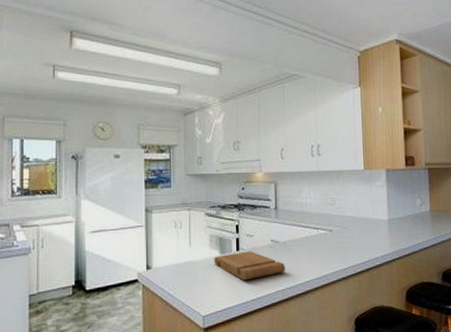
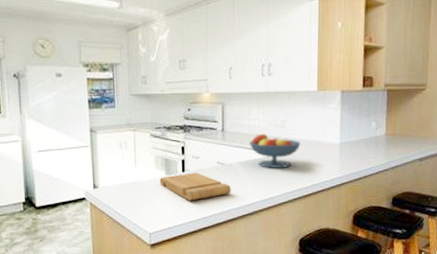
fruit bowl: none [302,210,351,246] -> present [250,133,301,168]

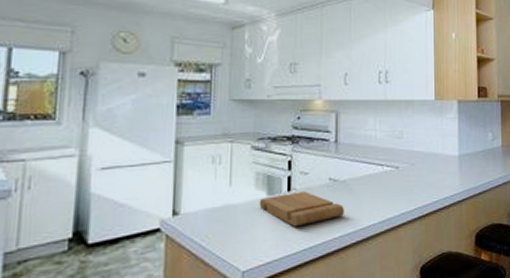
fruit bowl: present [250,133,301,168] -> none [366,144,420,185]

